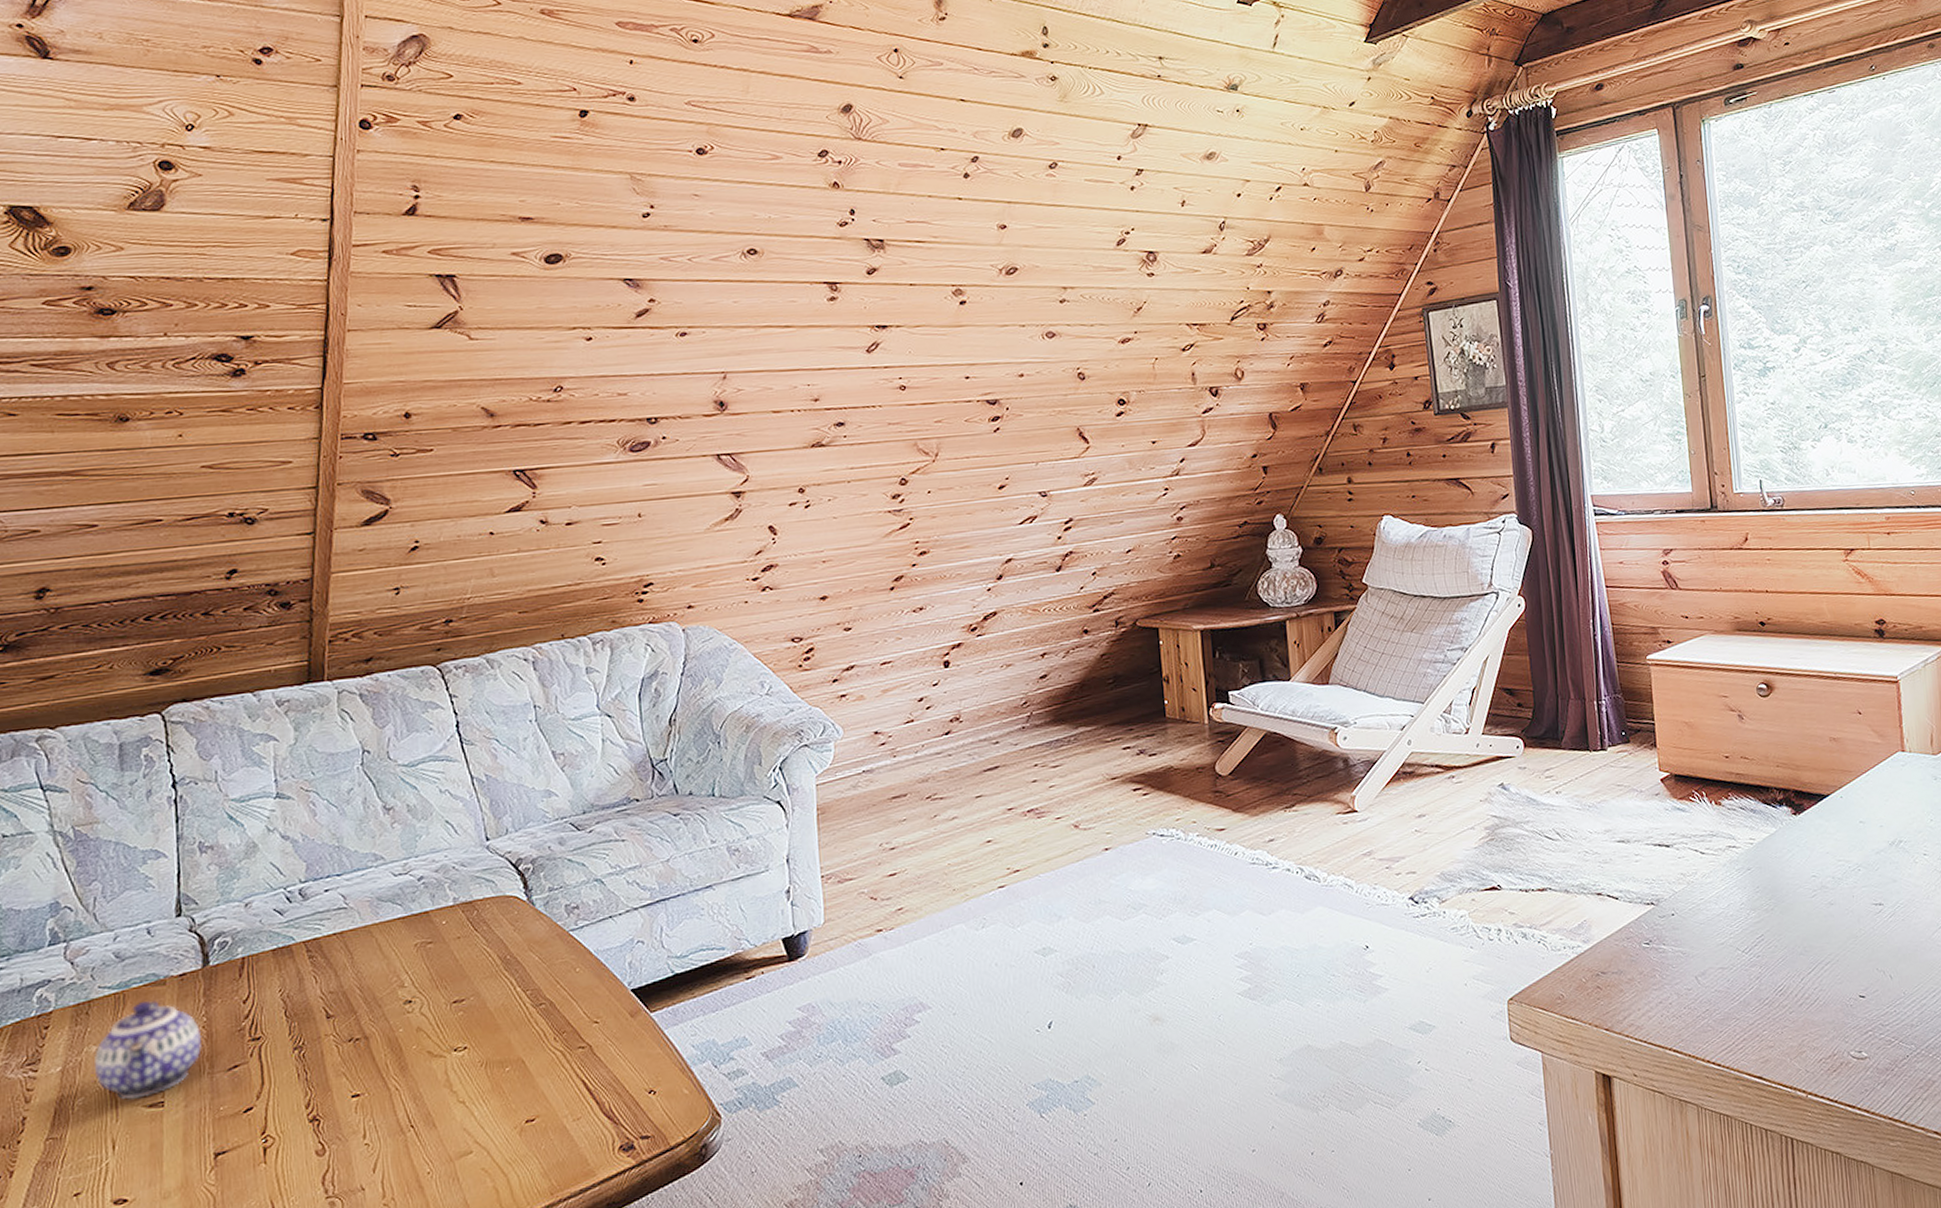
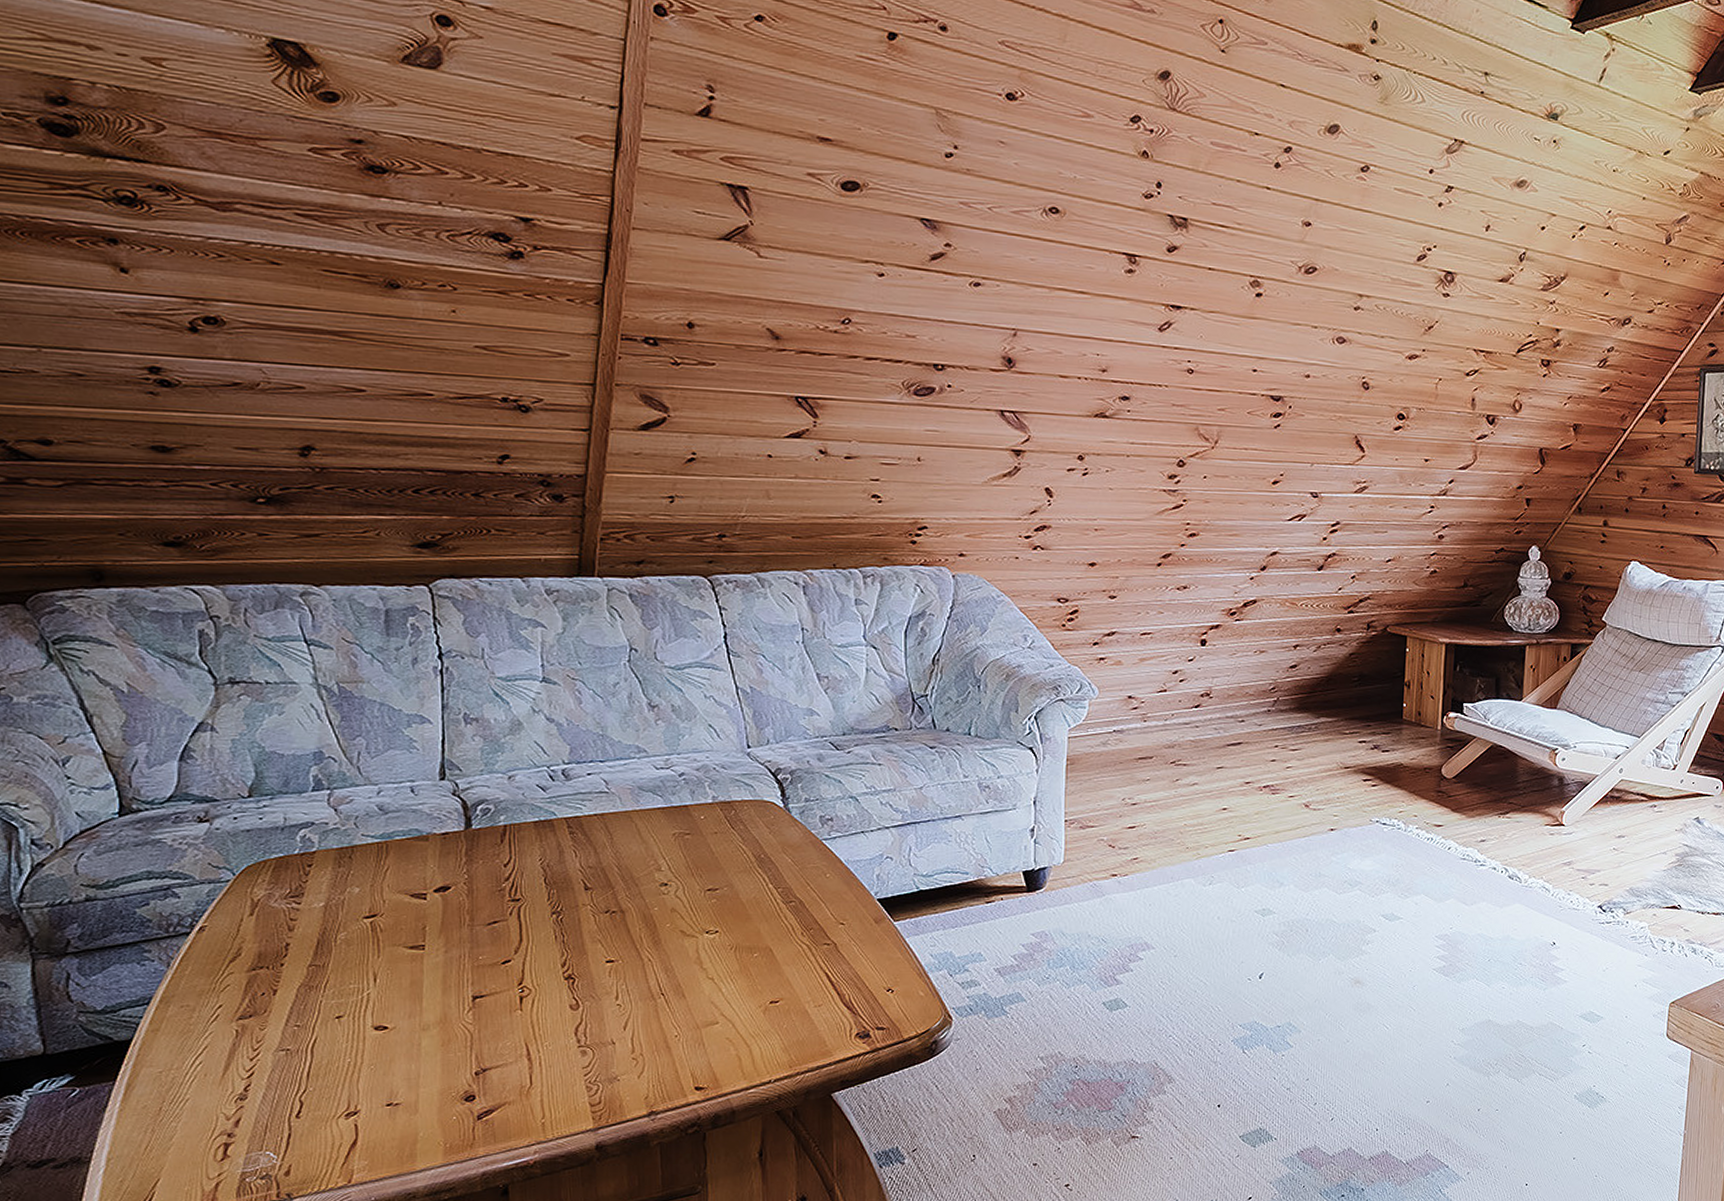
teapot: present [94,1001,202,1100] -> none [356,854,463,939]

